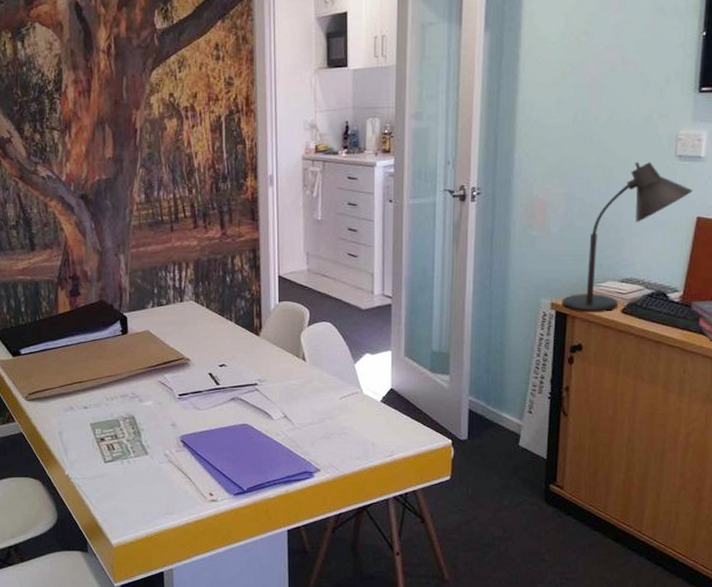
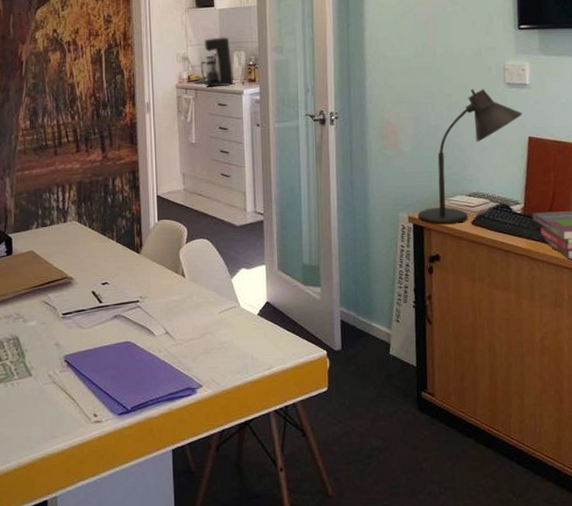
coffee maker: none [329,101,365,159] -> present [200,37,233,87]

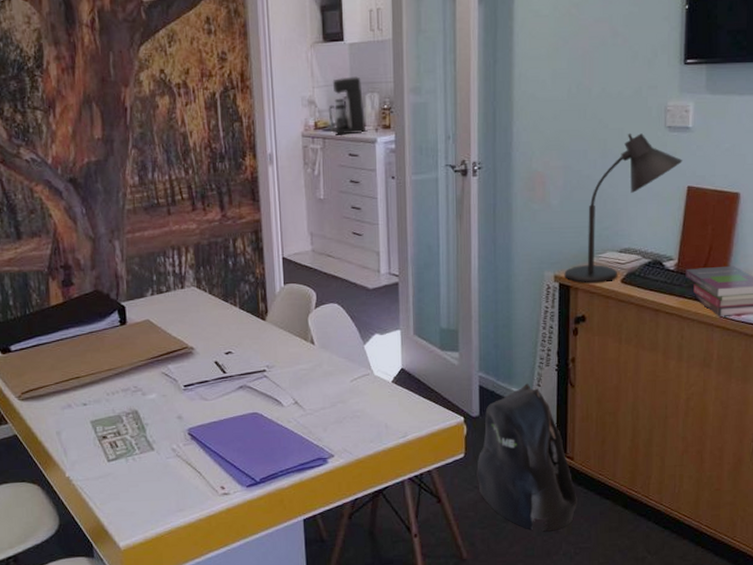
backpack: none [340,318,440,469] -> present [477,383,577,532]

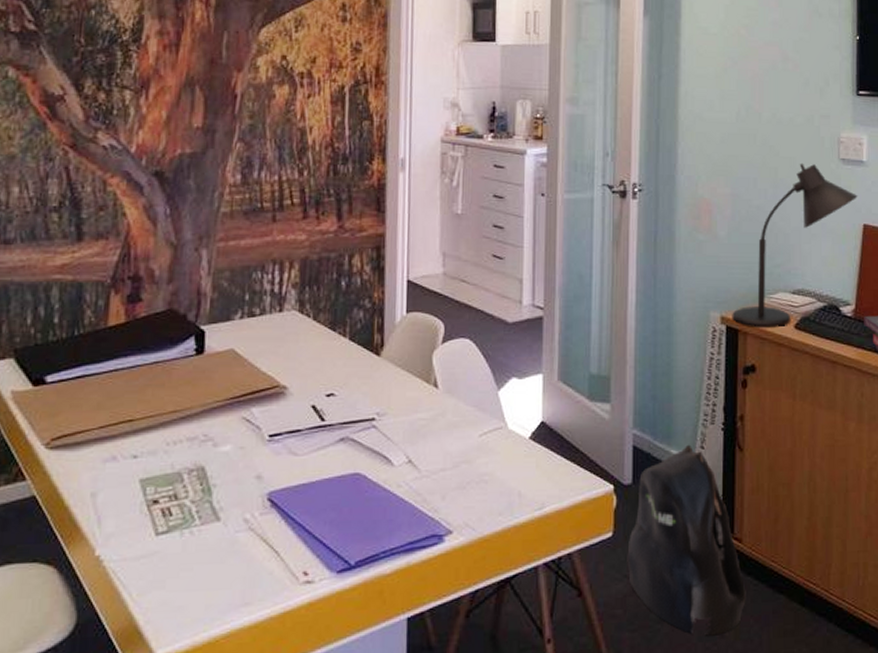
coffee maker: present [328,76,365,135] -> none [473,80,514,144]

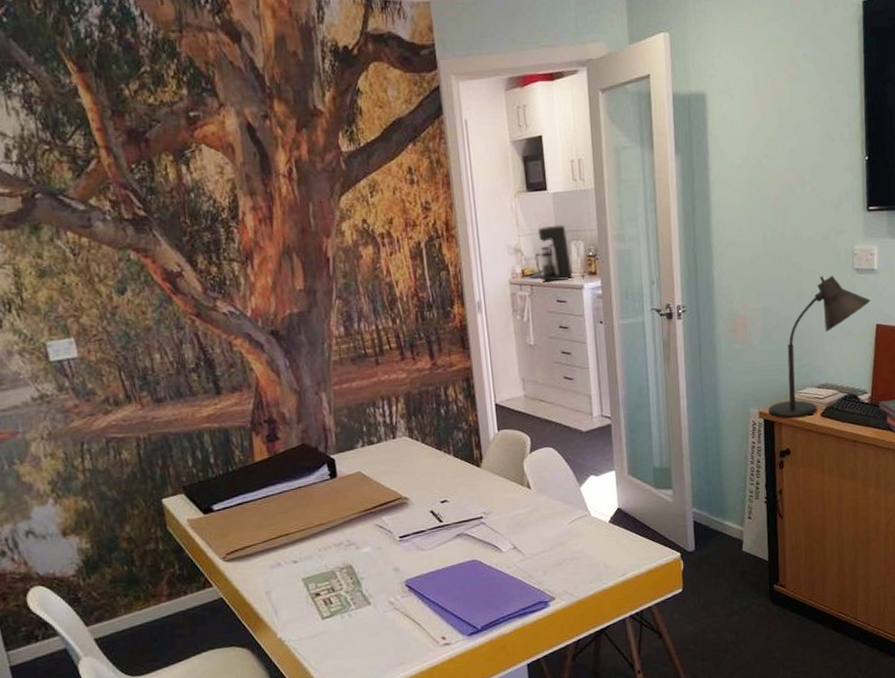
coffee maker: none [473,80,514,144] -> present [534,225,572,282]
backpack: present [627,444,746,636] -> none [695,516,792,659]

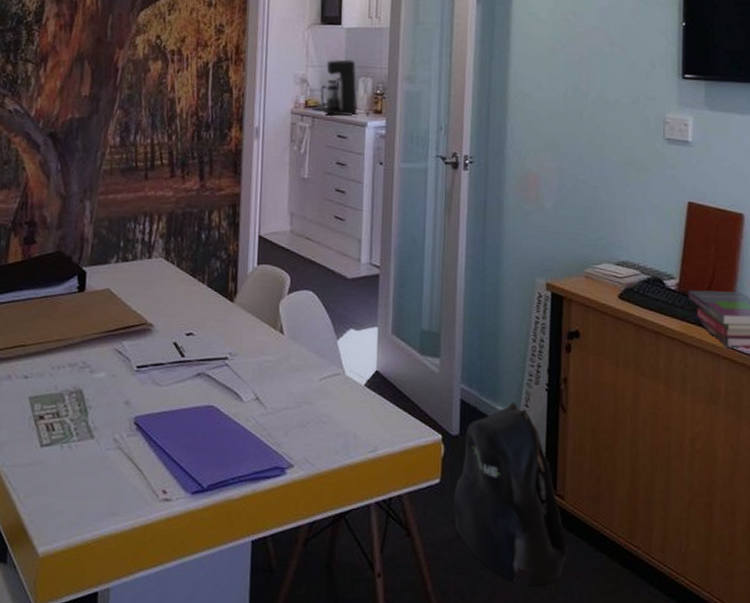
backpack: none [695,516,792,659] -> present [453,401,568,587]
desk lamp: present [768,275,871,420] -> none [557,141,683,298]

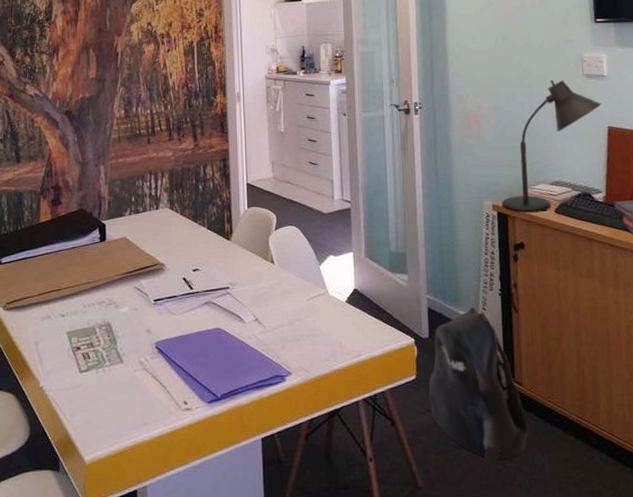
coffee maker: present [320,59,357,116] -> none [288,30,320,78]
desk lamp: none [557,141,683,298] -> present [501,79,602,214]

